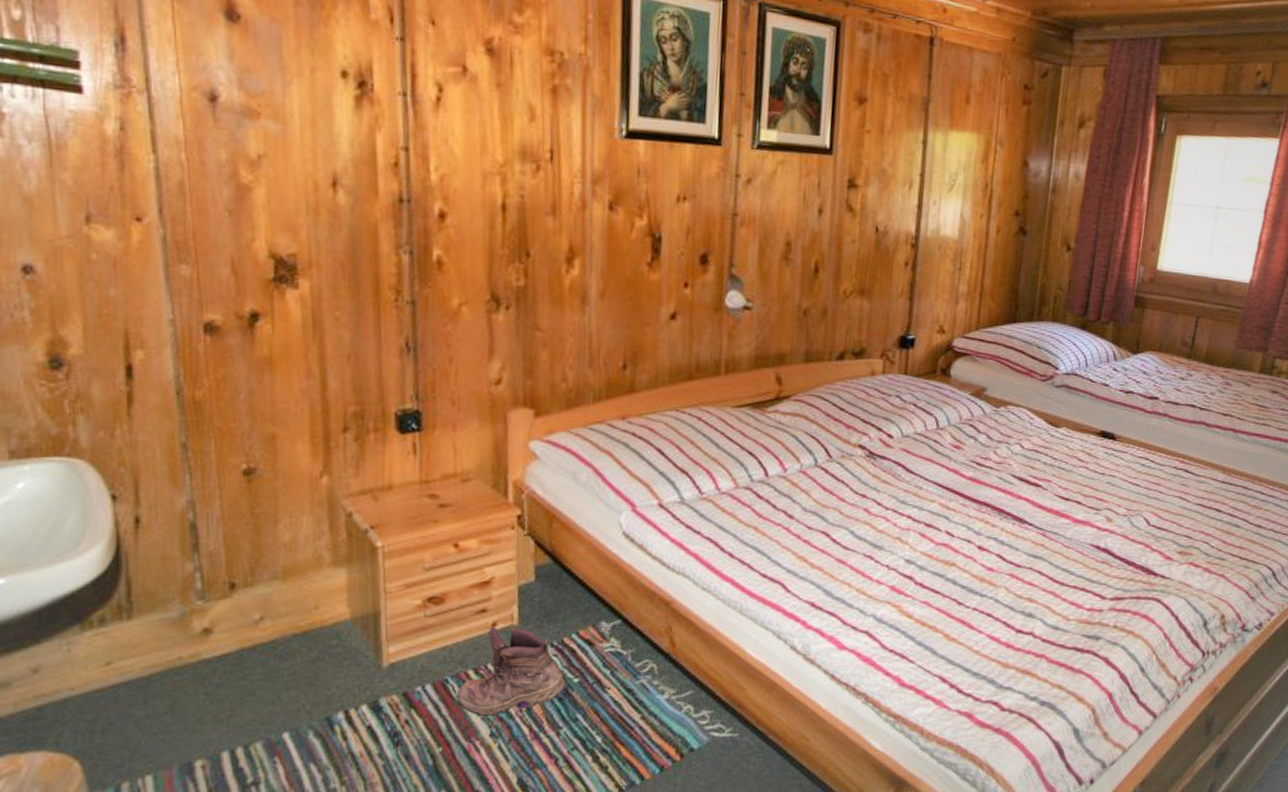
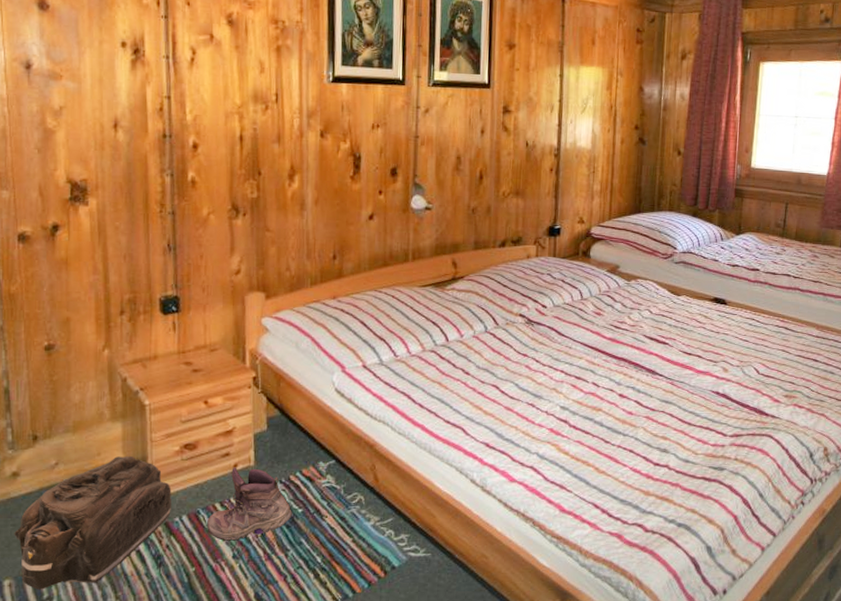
duffel bag: none [207,611,412,773] -> present [14,456,172,590]

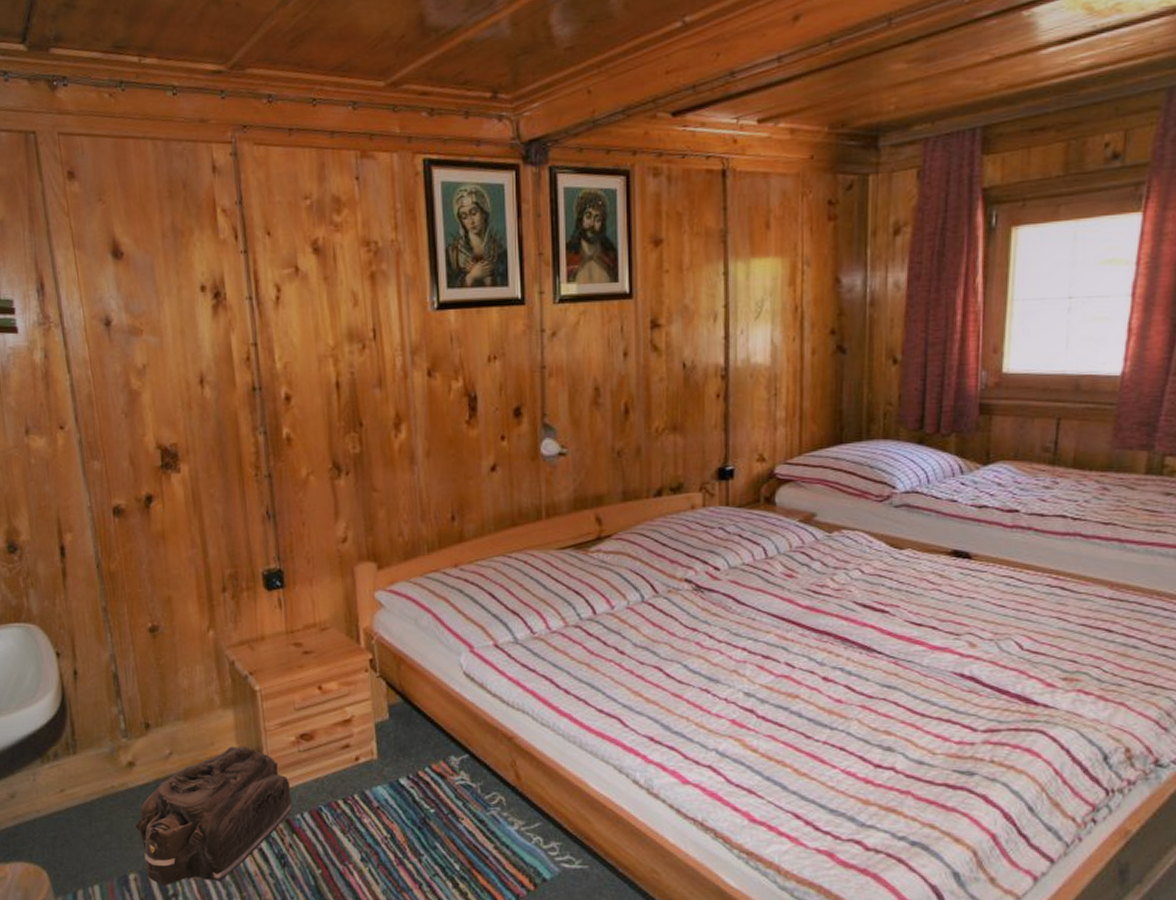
hiking boot: present [207,467,292,541] -> none [331,760,424,842]

